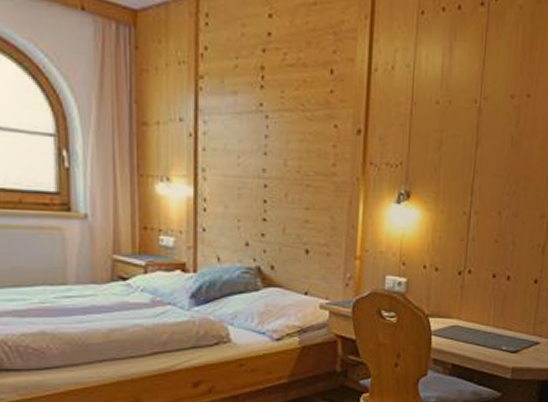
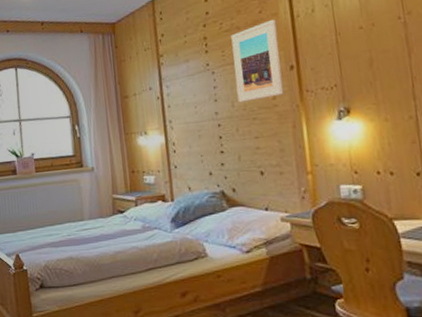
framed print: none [292,65,350,163] -> present [231,19,284,103]

